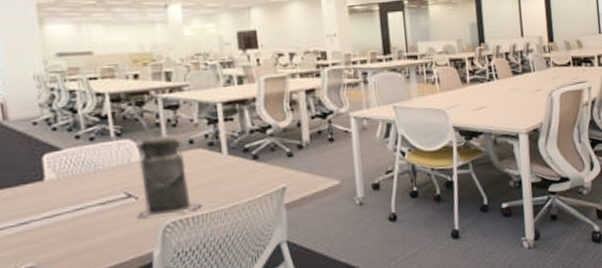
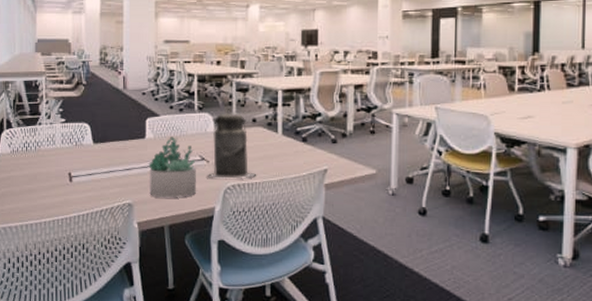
succulent plant: none [53,173,126,253] -> present [148,137,197,198]

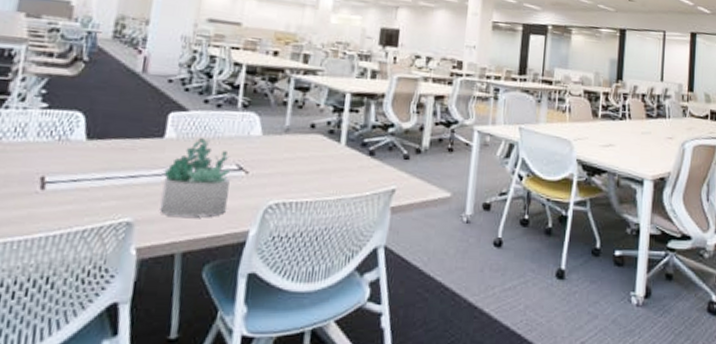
canister: present [207,108,256,179] -> none [243,108,308,196]

